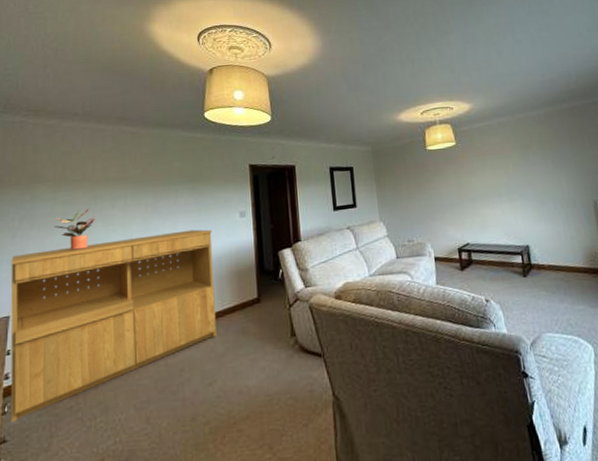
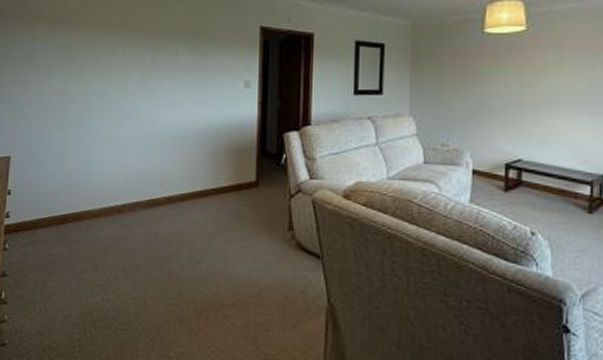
bookcase: present [10,229,217,423] -> none [11,94,212,260]
potted plant: present [53,208,96,250] -> none [52,56,93,99]

